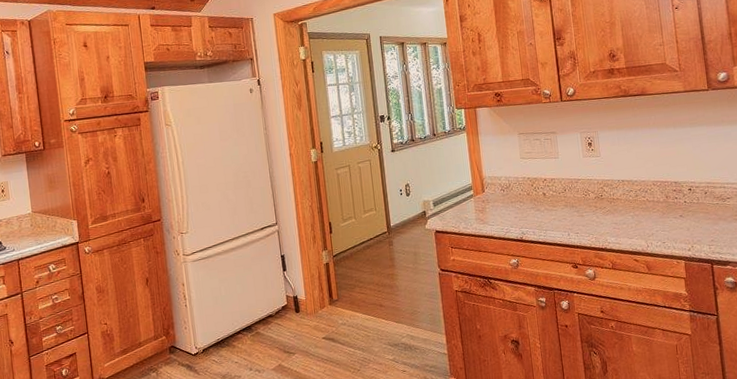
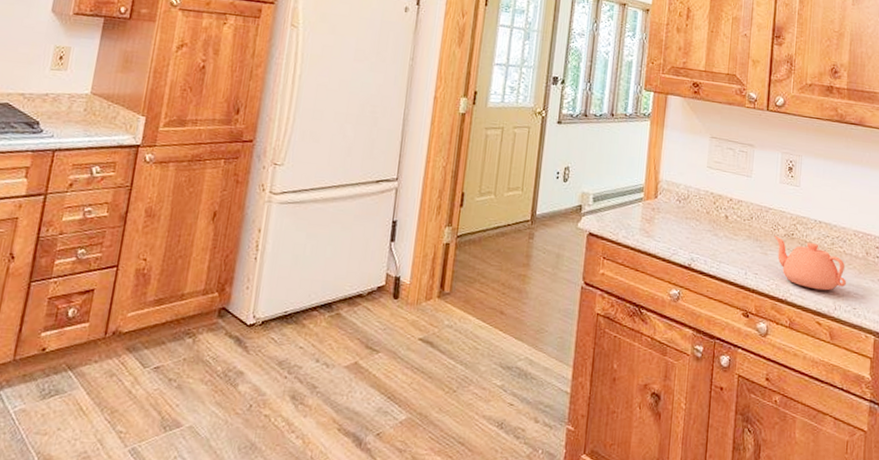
teapot: none [586,198,653,235] -> present [774,235,846,291]

